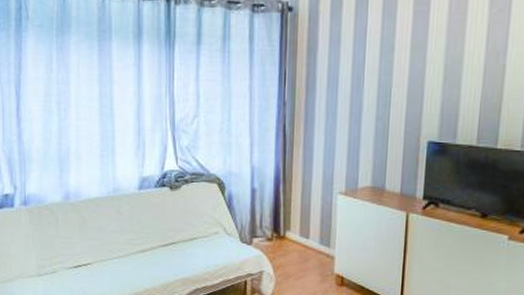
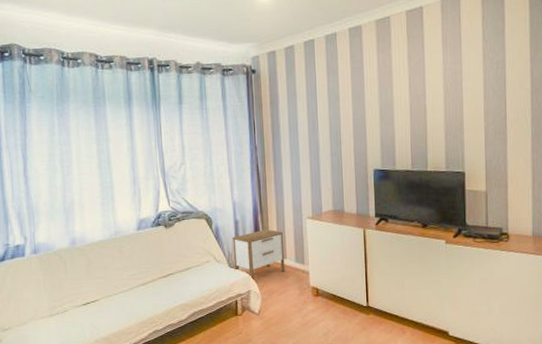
nightstand: none [246,201,309,261] -> present [232,229,286,281]

